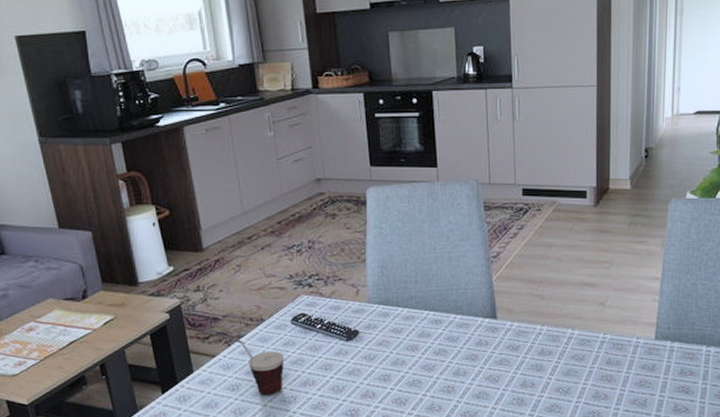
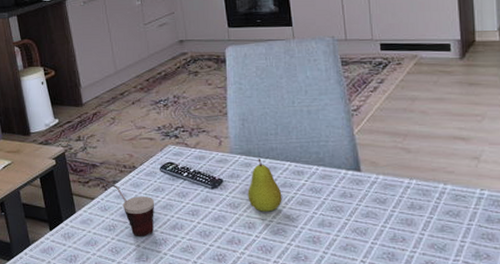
fruit: none [384,308,419,363] -> present [247,159,282,212]

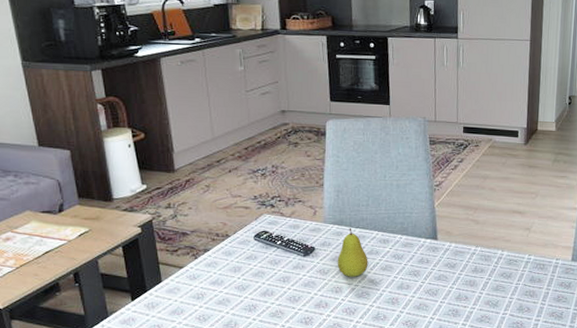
cup: present [100,179,155,237] -> none [190,247,247,304]

